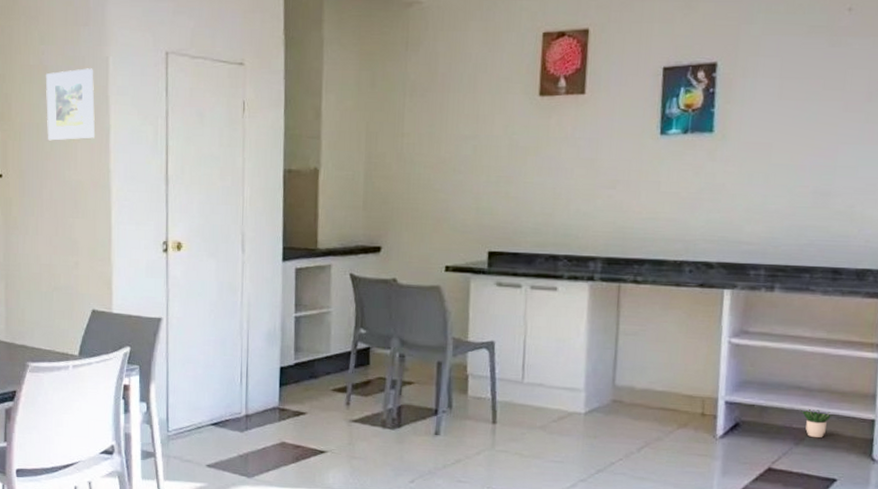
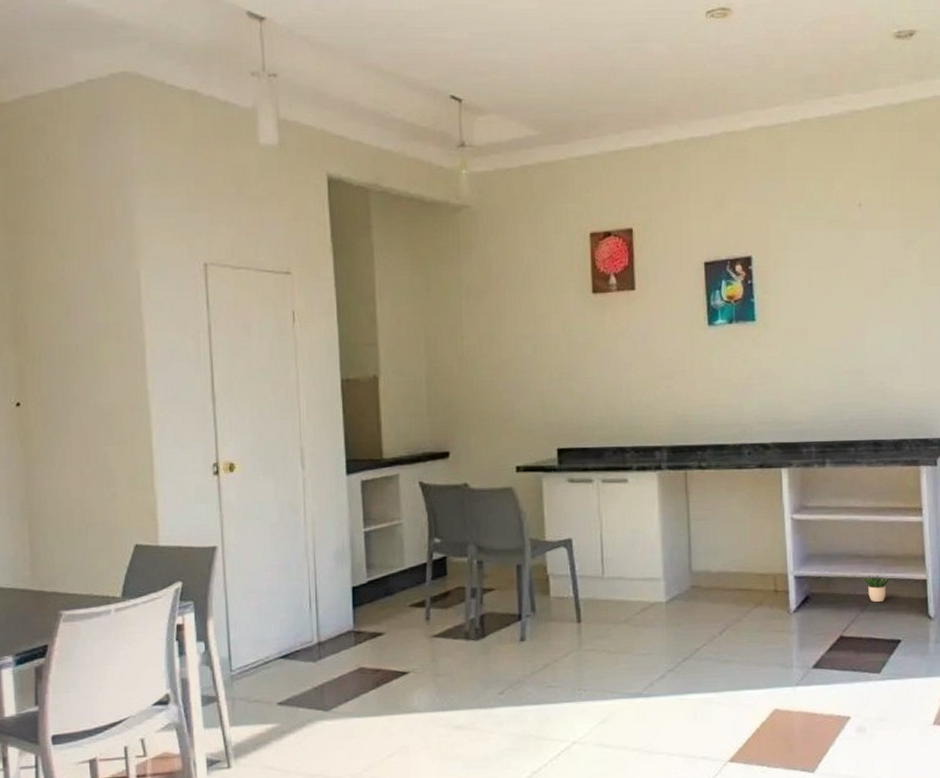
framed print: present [45,68,95,141] -> none [67,283,128,363]

